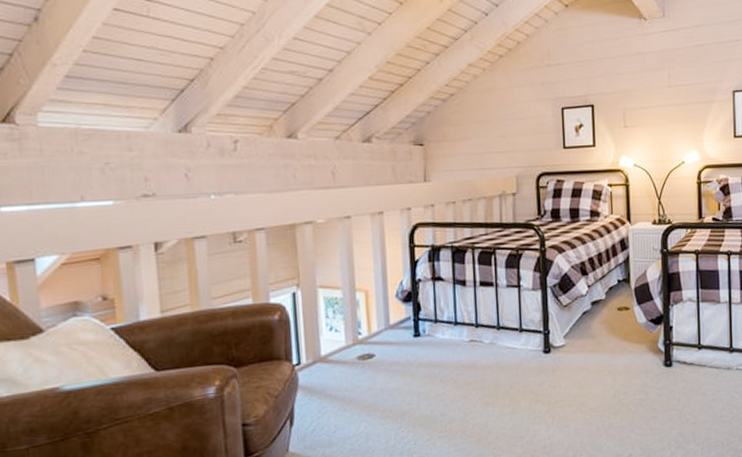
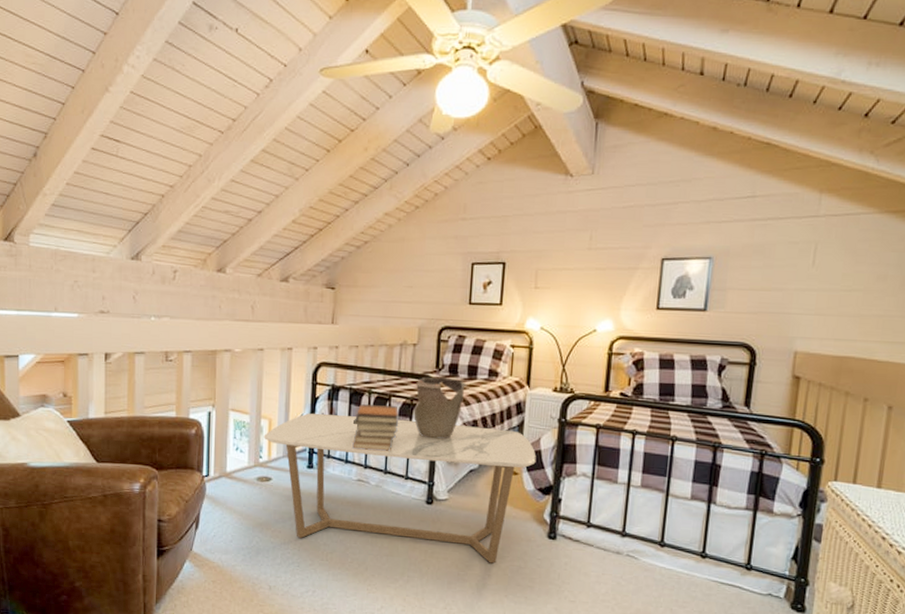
coffee table: none [360,267,645,414] -> present [263,413,536,564]
book stack: none [459,258,507,309] -> present [352,404,399,451]
decorative bowl: none [519,223,571,287] -> present [413,376,467,440]

